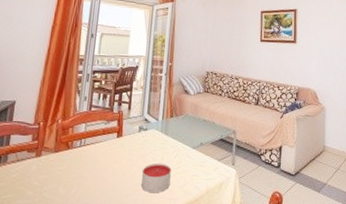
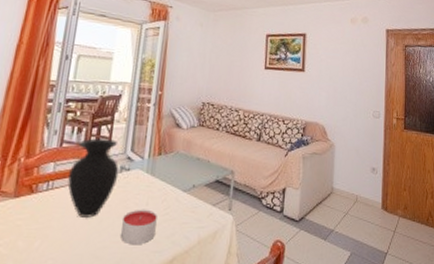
vase: none [96,103,138,171] -> present [67,138,119,219]

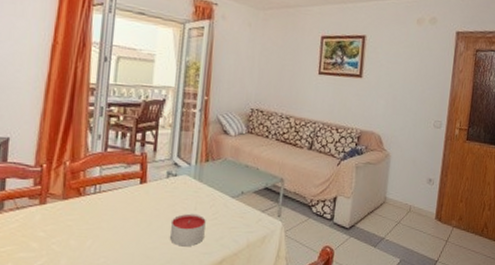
vase: present [67,138,119,219] -> none [115,143,166,221]

